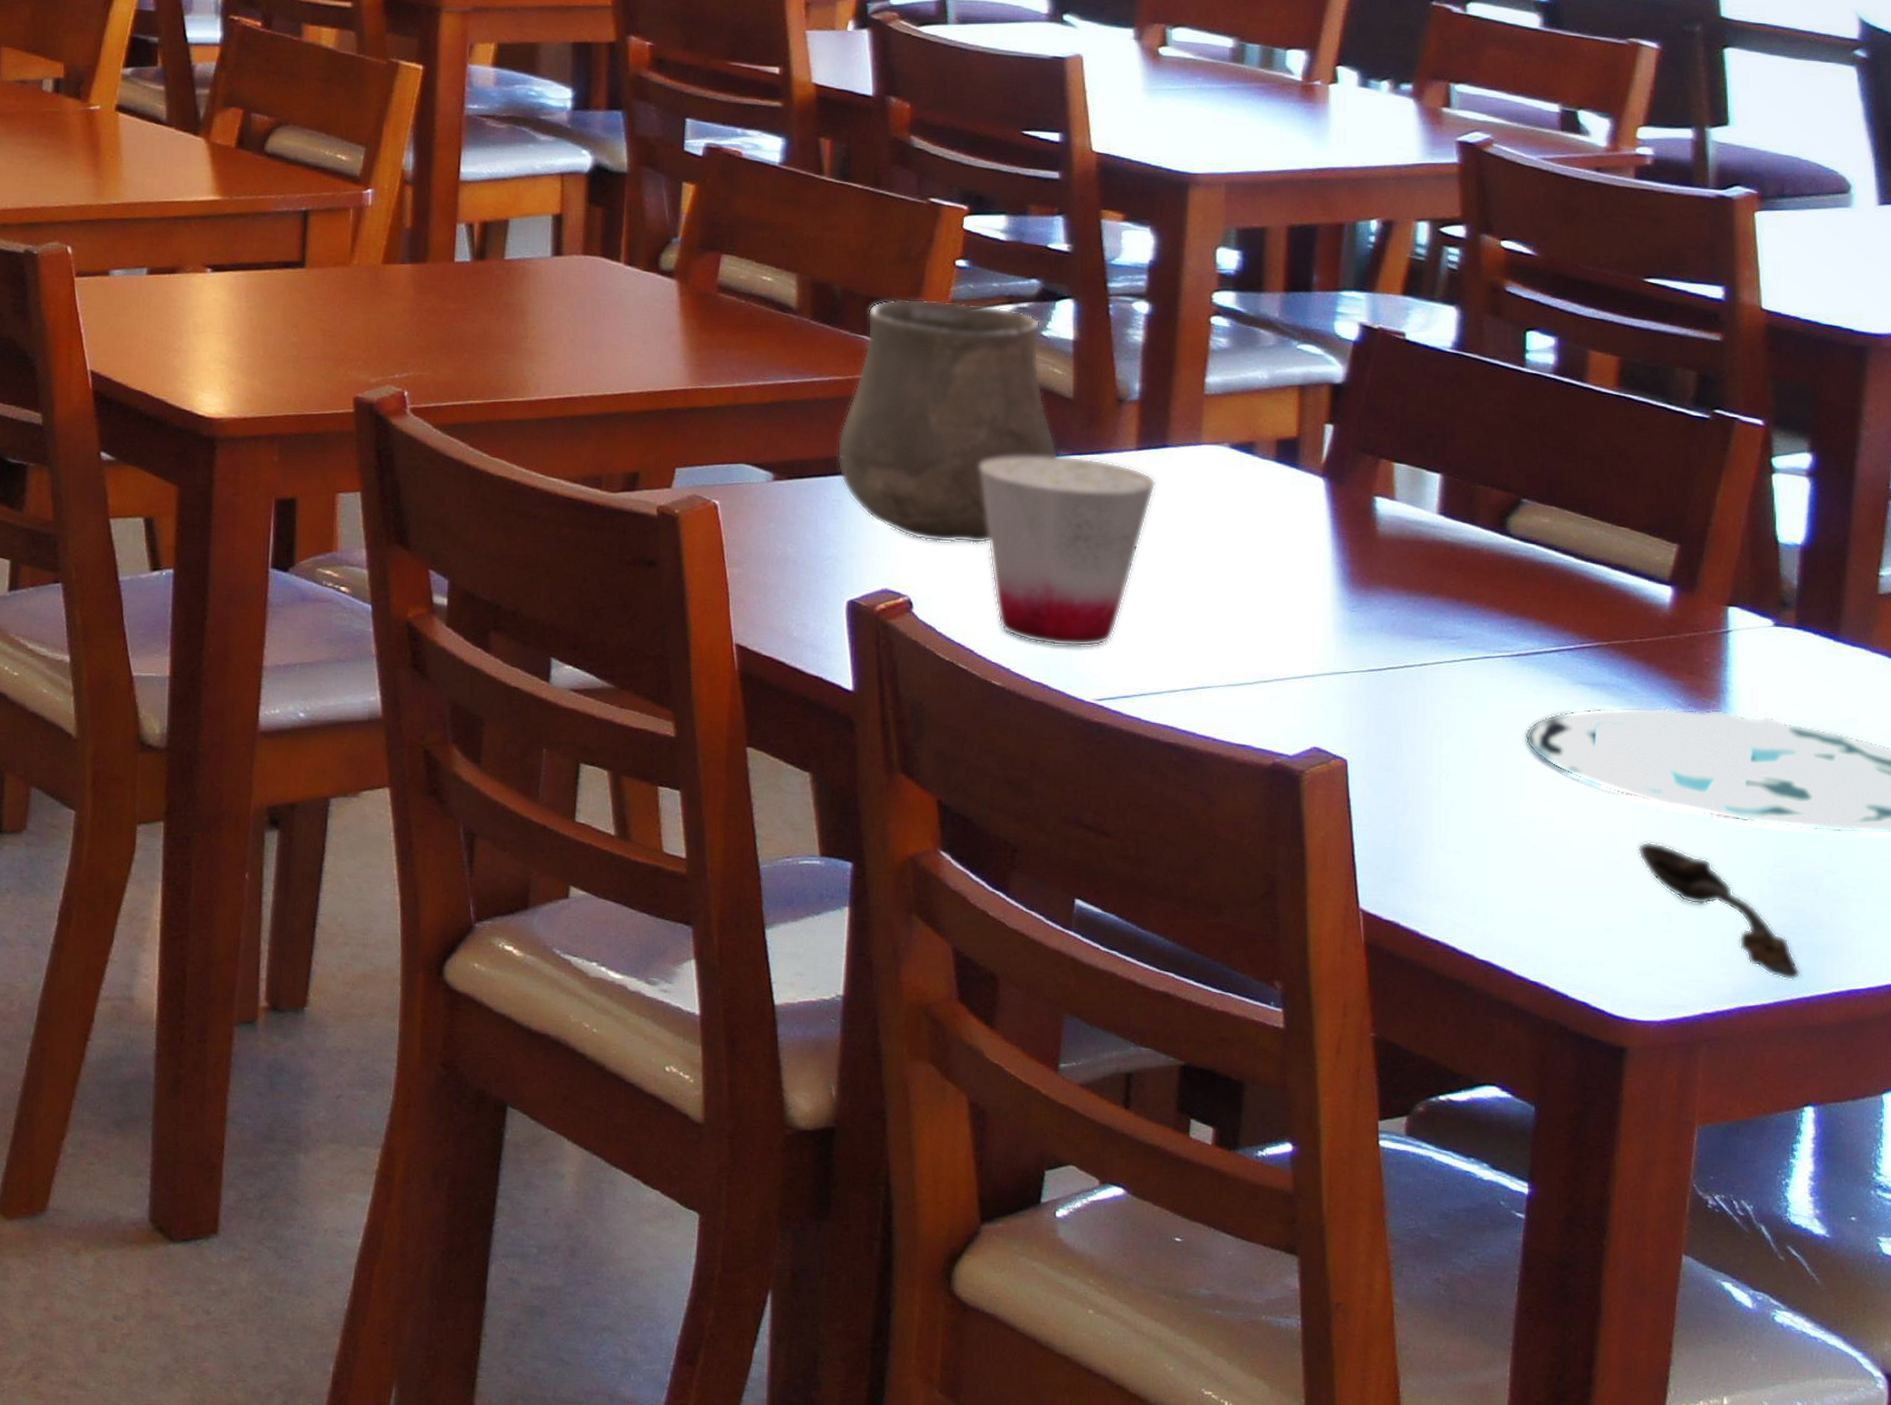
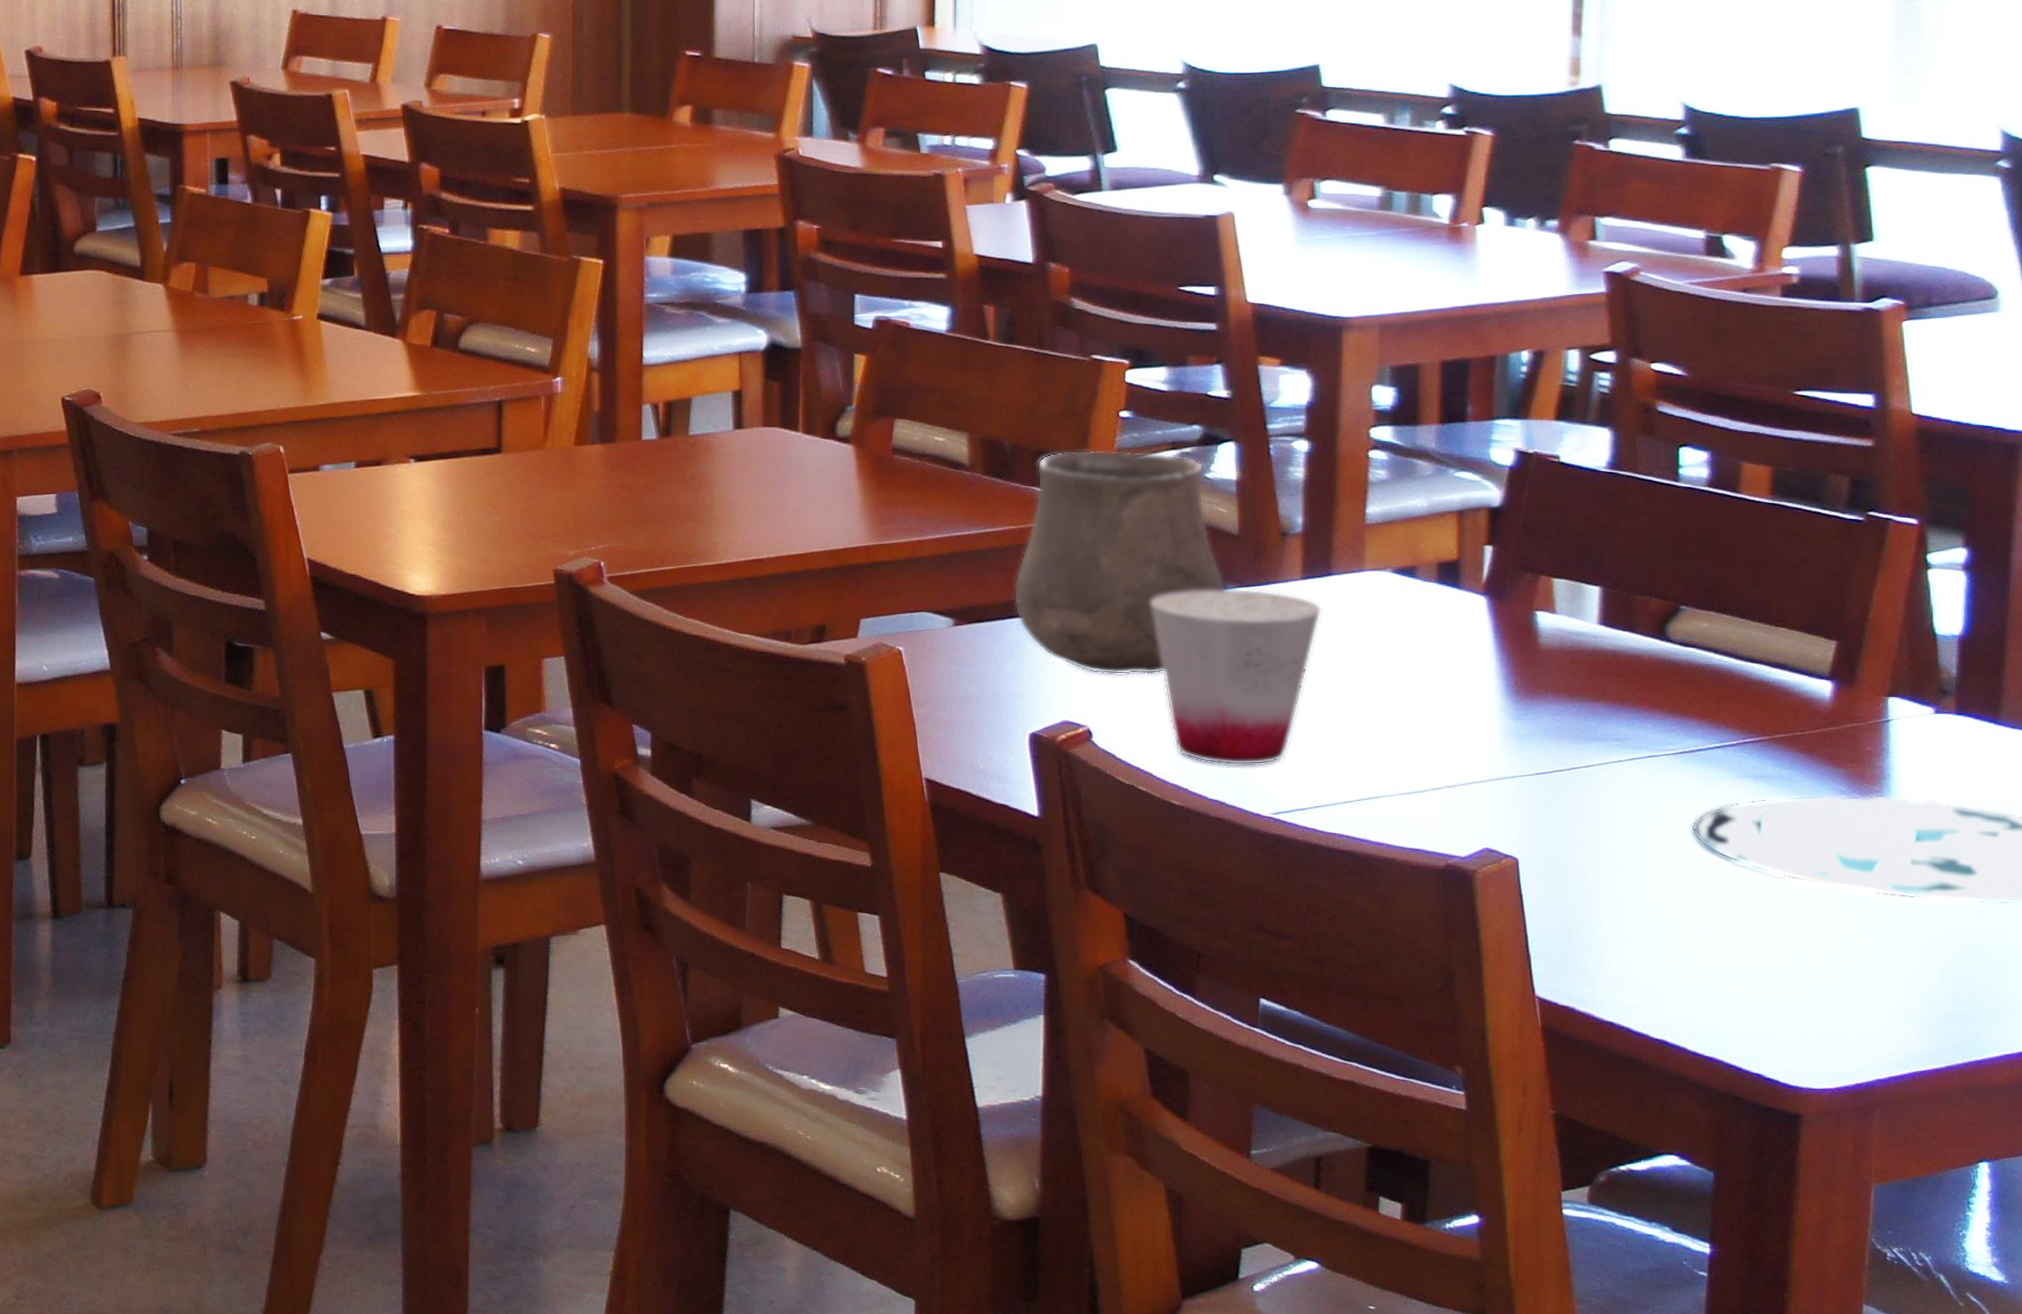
spoon: present [1637,842,1801,981] -> none [1806,921,1972,1046]

